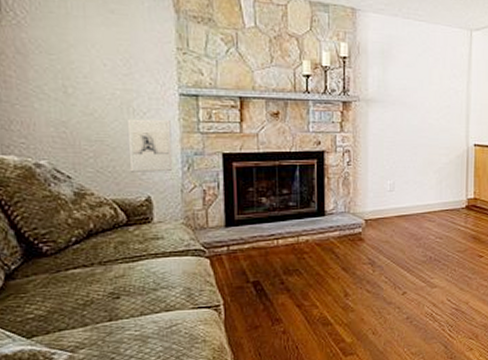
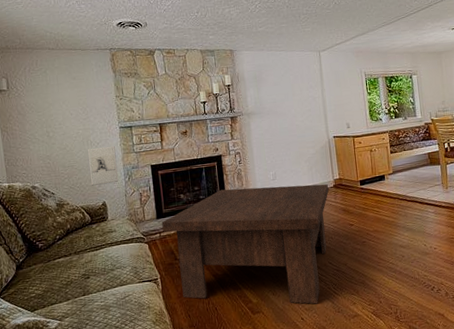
coffee table: none [232,197,459,348] -> present [162,184,329,304]

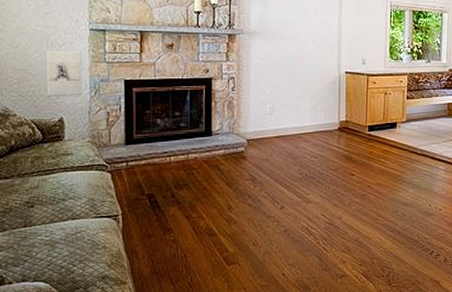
coffee table: present [162,184,329,304] -> none [131,119,332,260]

